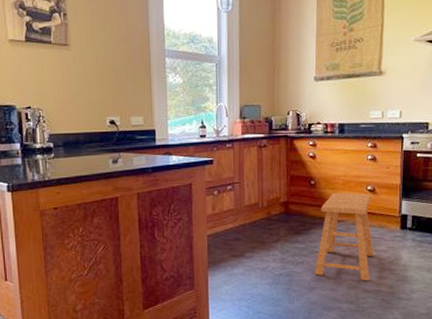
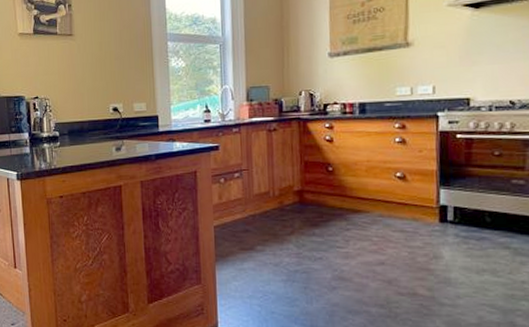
stool: present [315,193,375,281] -> none [336,180,408,282]

